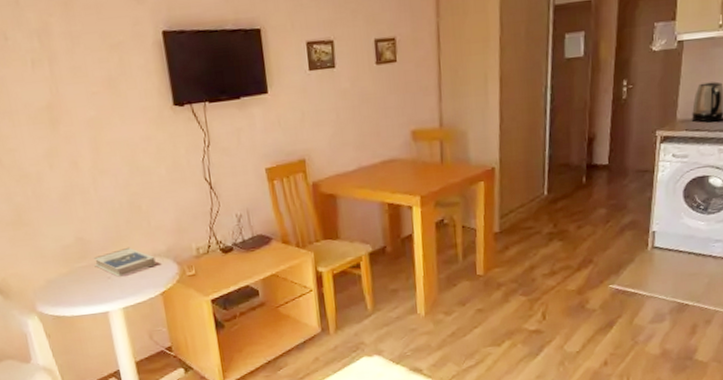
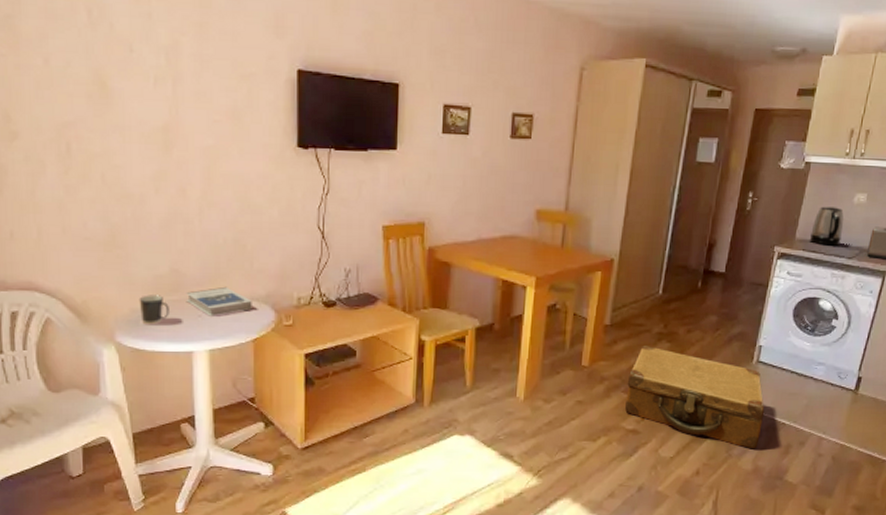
mug: none [51,263,82,293] -> present [139,295,169,325]
suitcase: none [524,247,666,334] -> present [625,346,765,449]

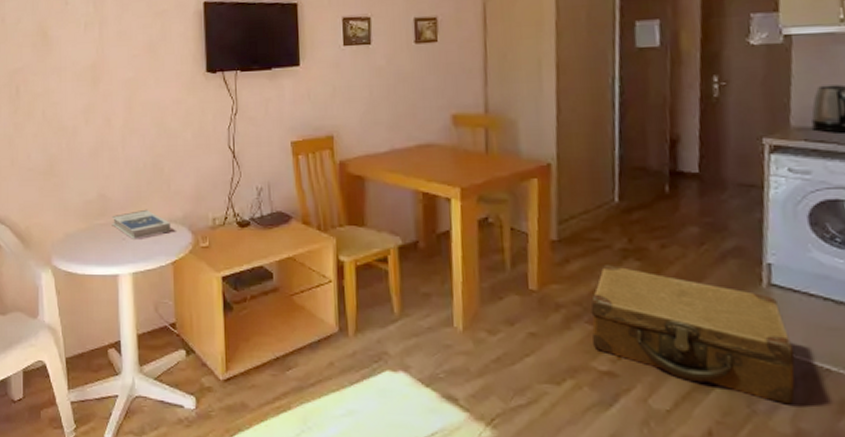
mug: present [139,295,169,325] -> none [71,219,98,249]

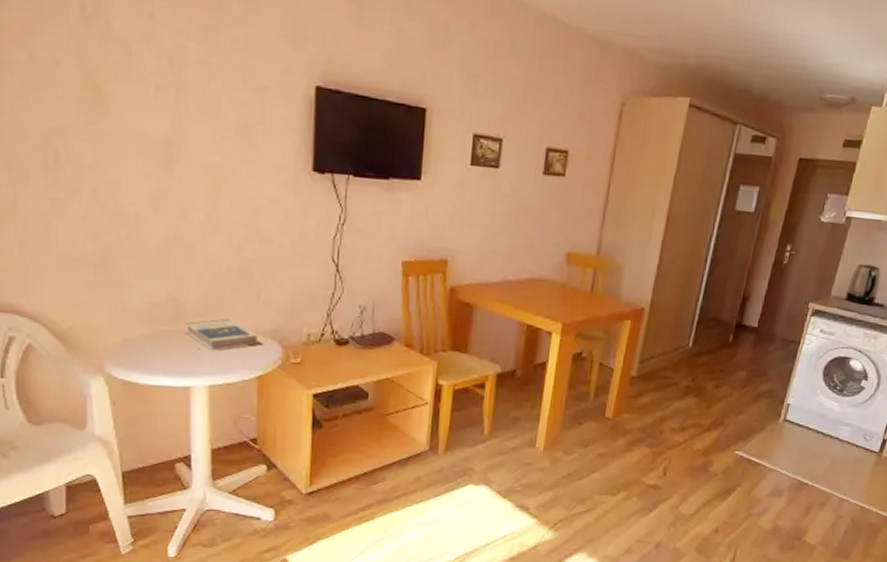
suitcase: present [590,265,795,405] -> none [647,399,789,509]

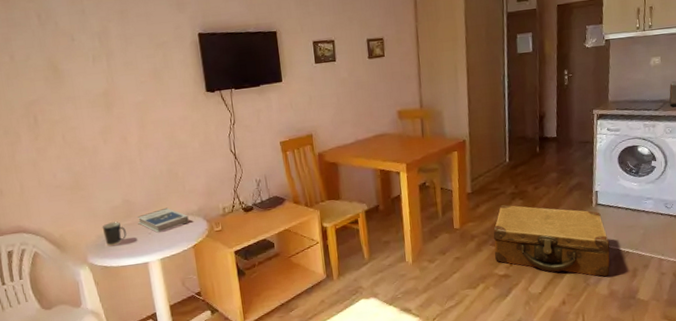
mug: none [132,323,166,357] -> present [102,221,127,246]
suitcase: none [647,399,789,509] -> present [493,205,610,277]
kettle: present [844,263,881,305] -> none [620,71,646,103]

